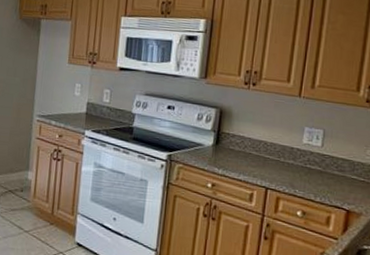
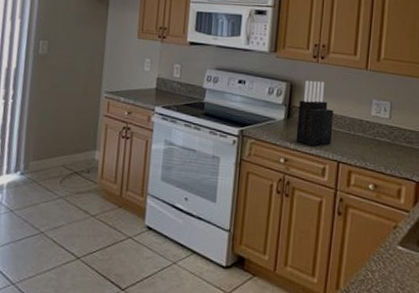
knife block: none [224,107,264,172] -> present [296,80,334,146]

